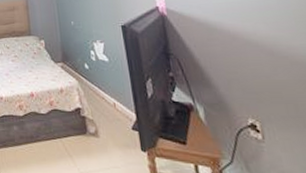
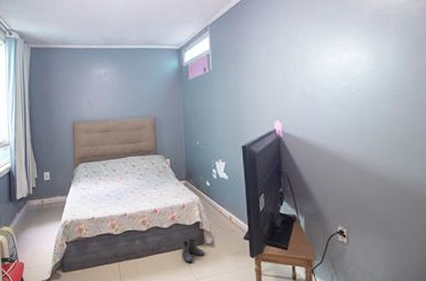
boots: none [62,126,88,155] -> present [181,238,205,264]

